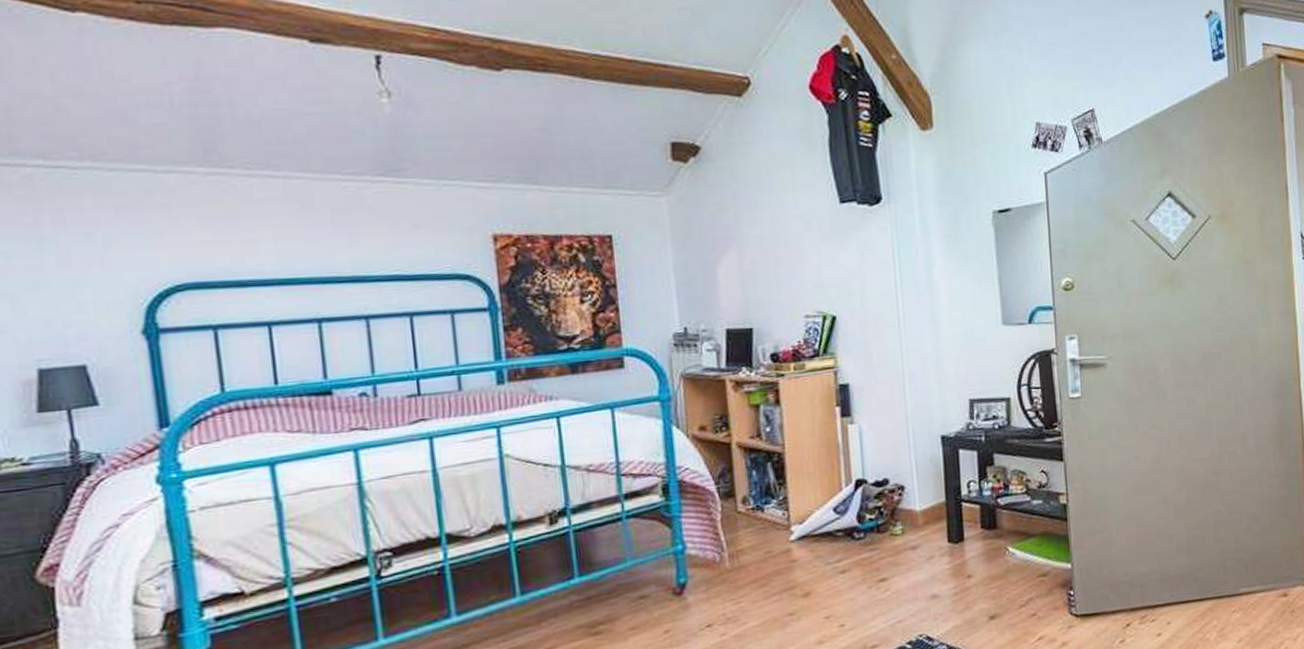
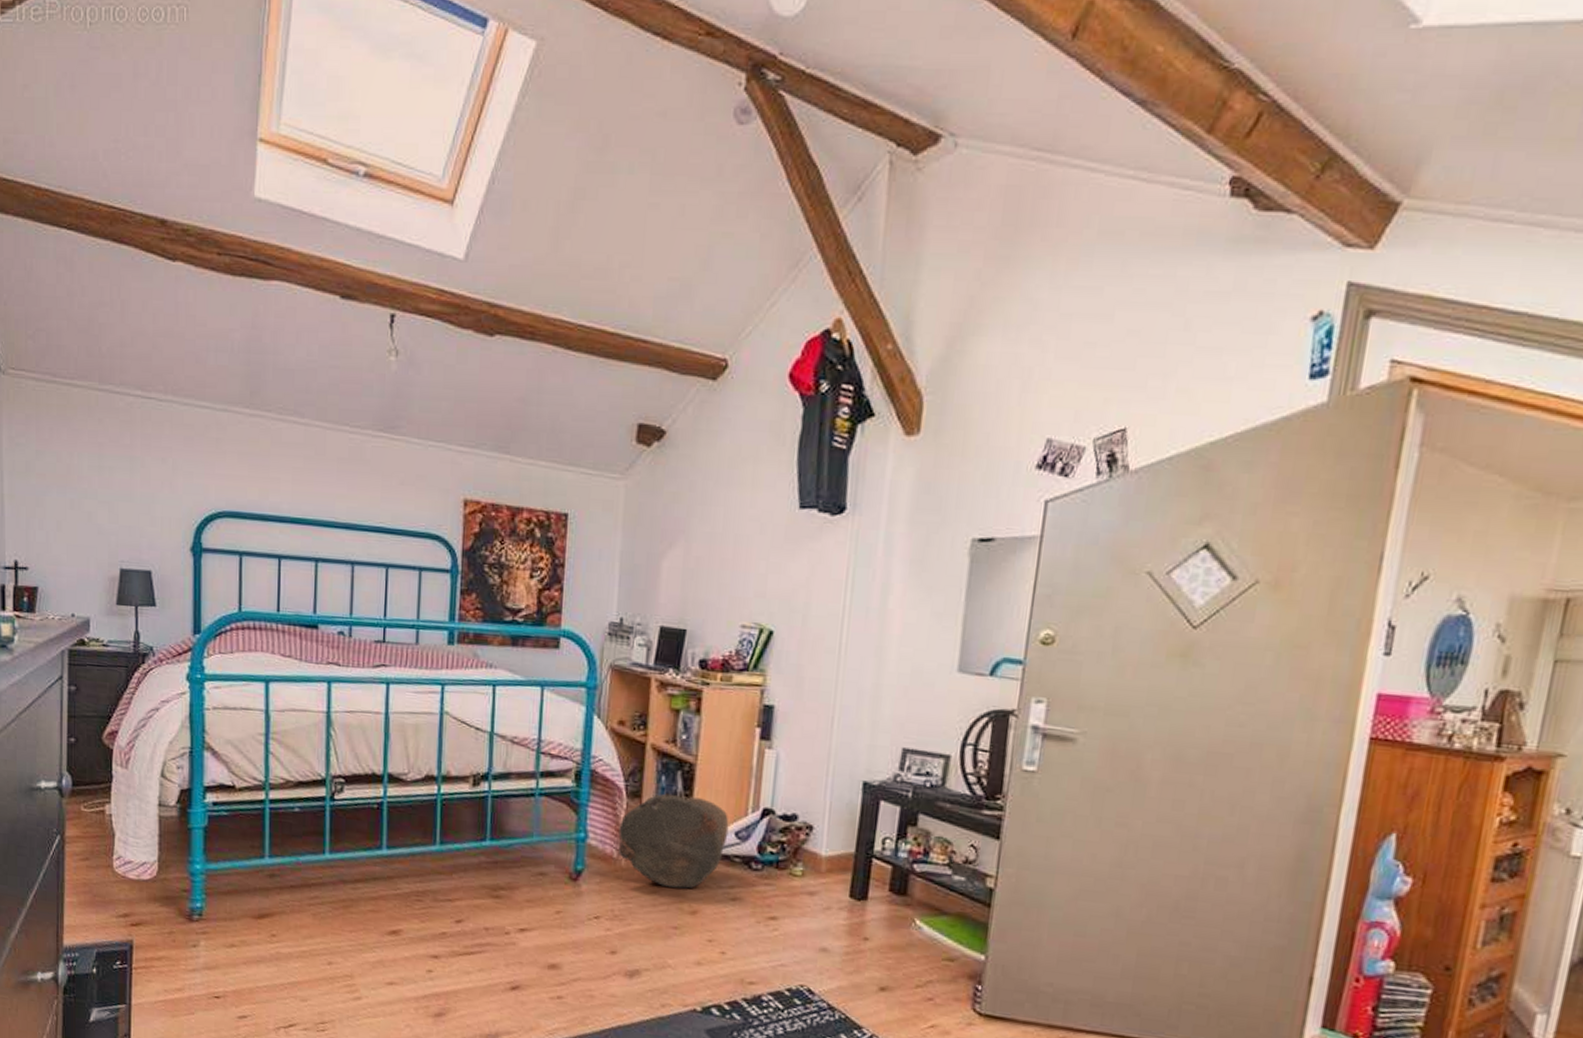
bag: none [717,483,827,577] -> present [617,793,729,889]

